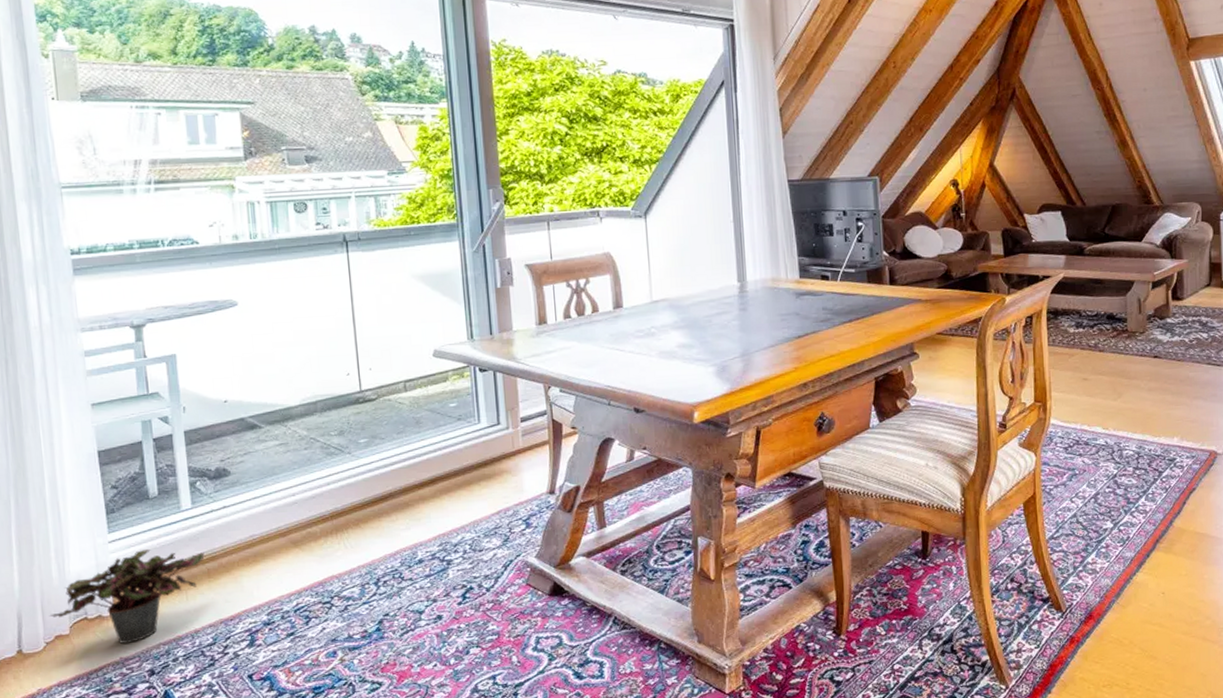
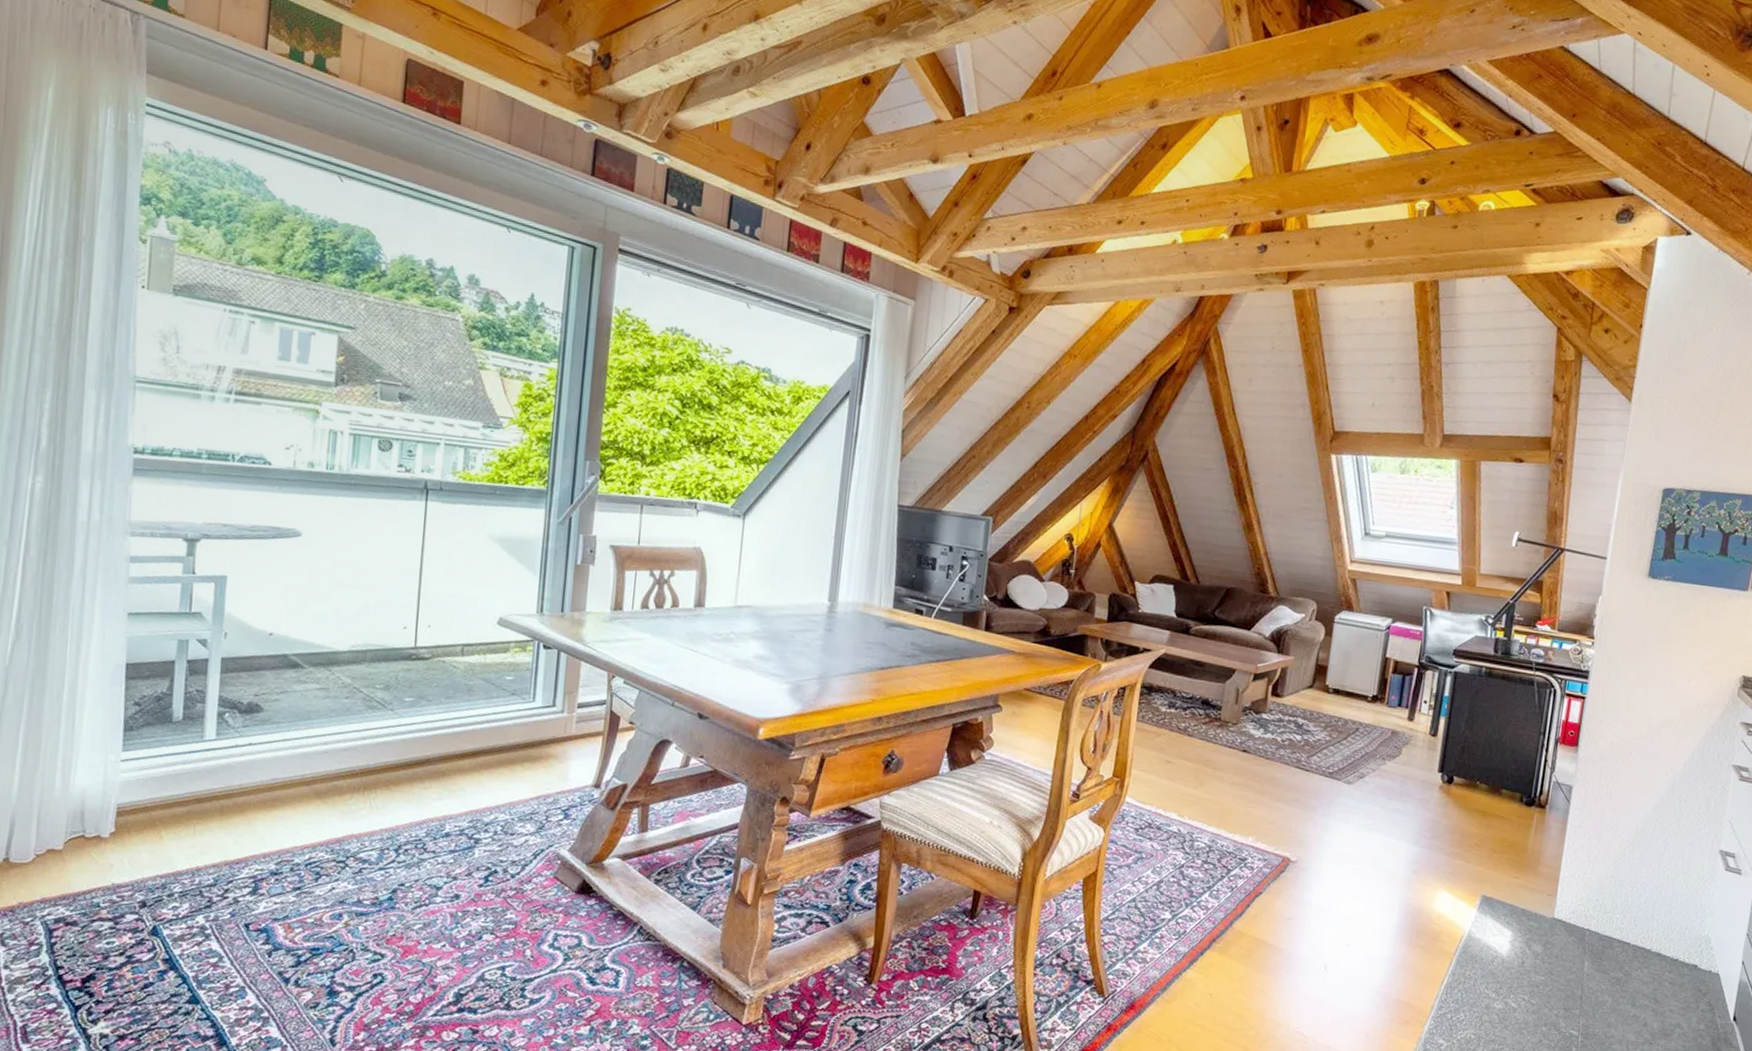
potted plant: present [49,548,205,644] -> none [44,774,221,870]

